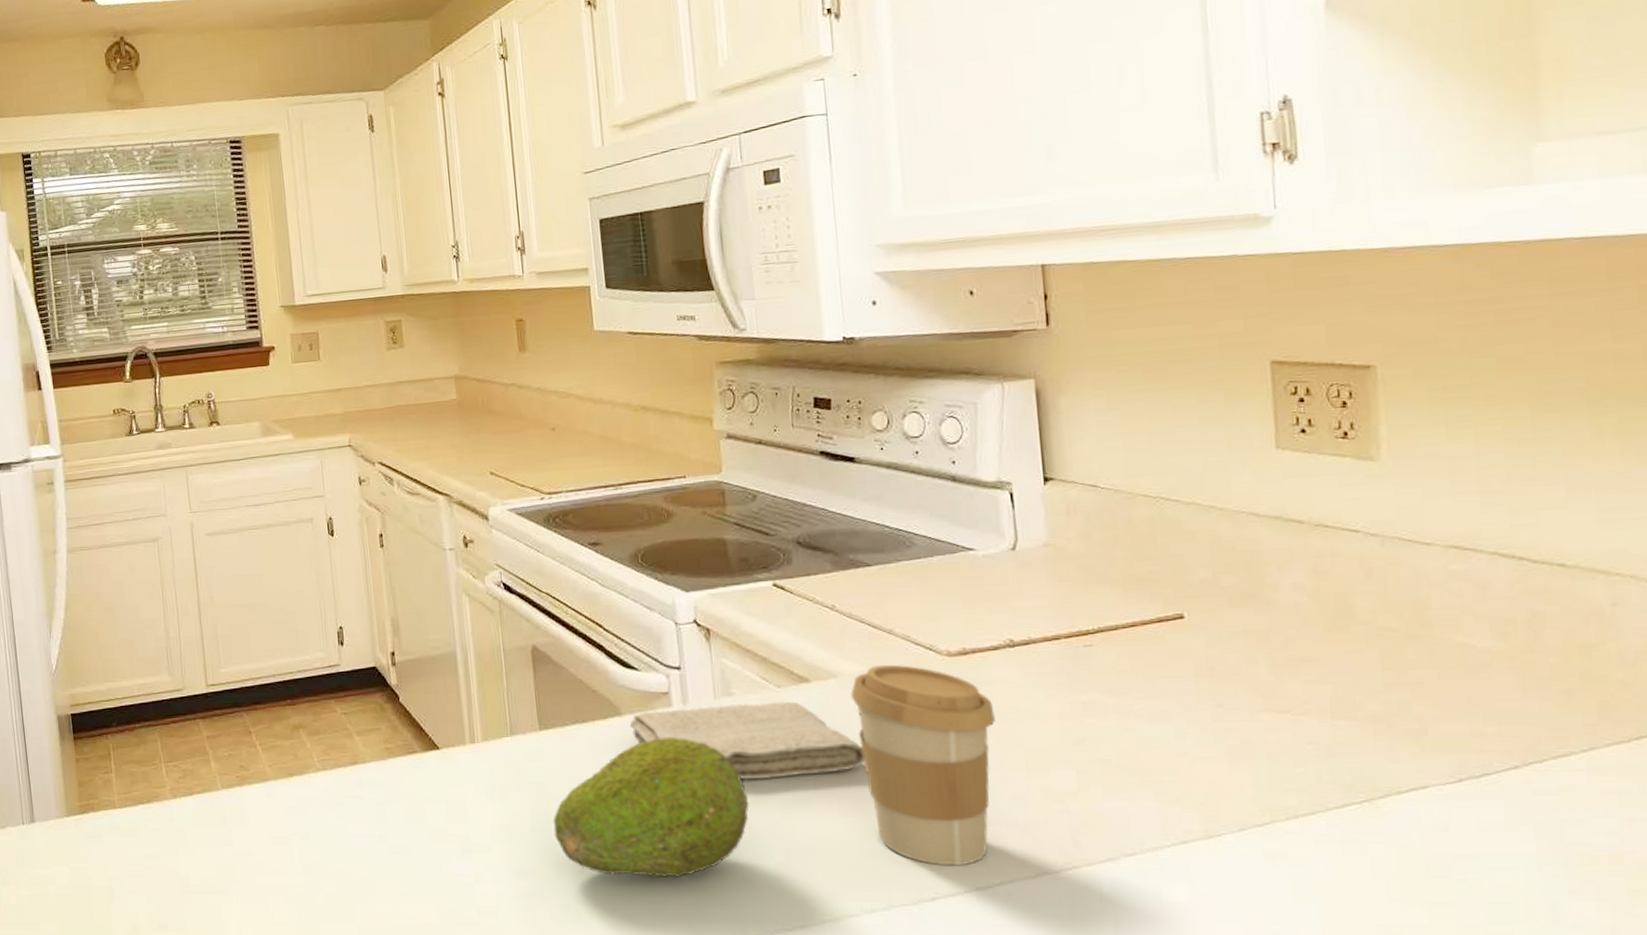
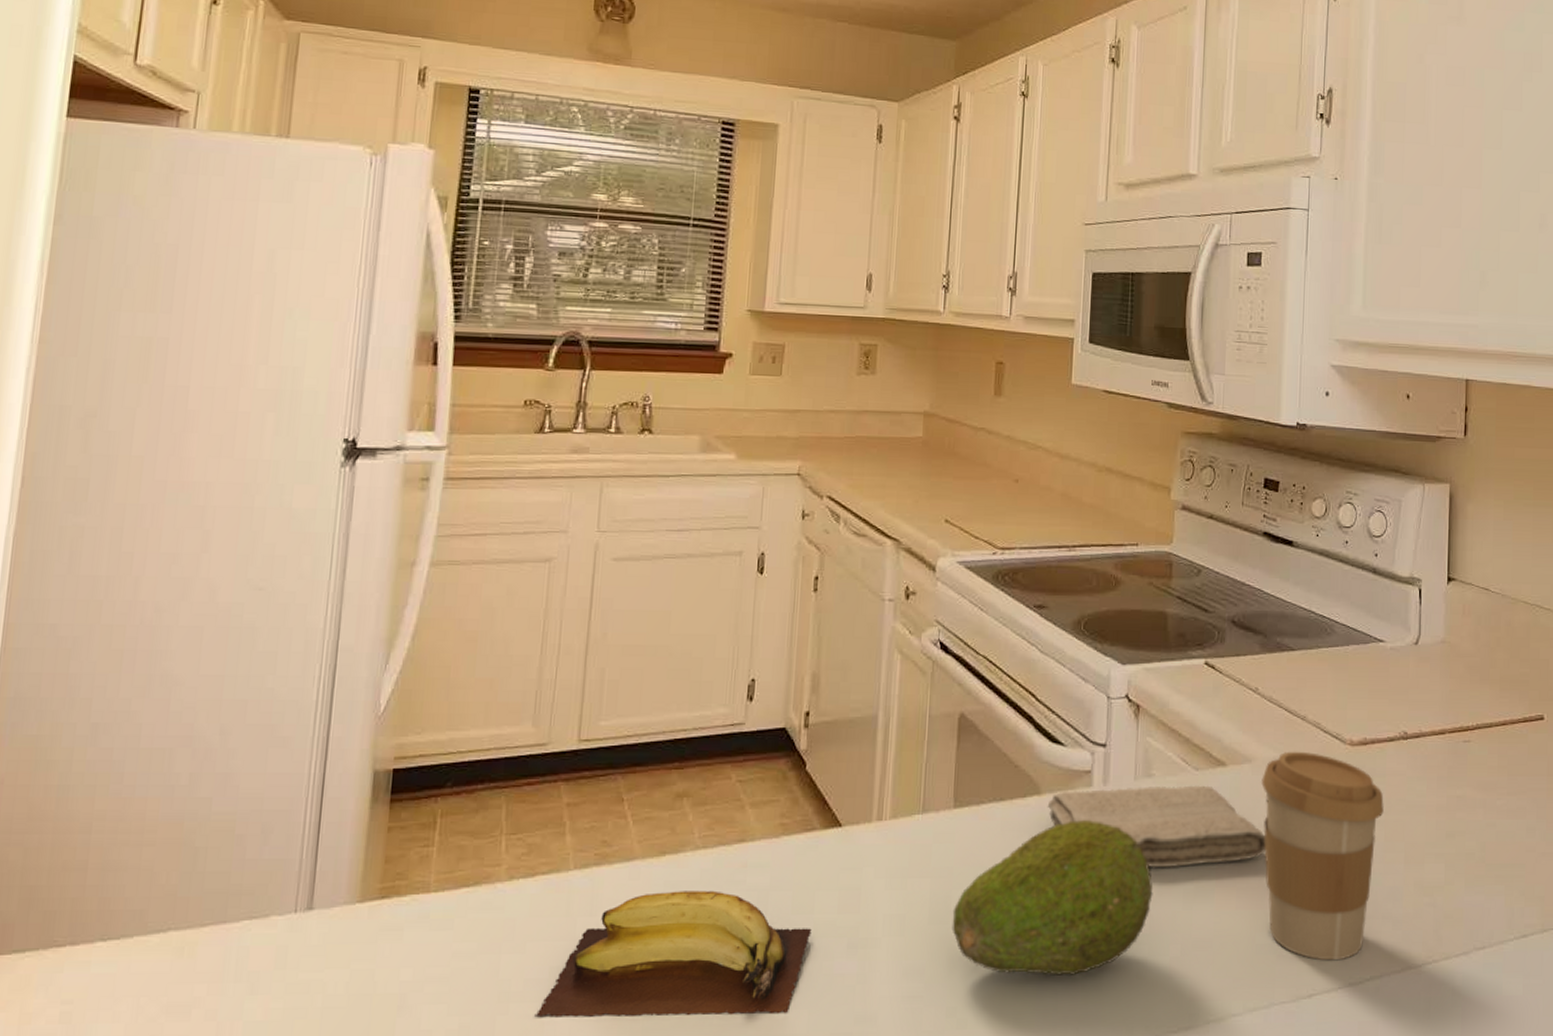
banana: none [212,805,428,907] -> present [535,890,812,1018]

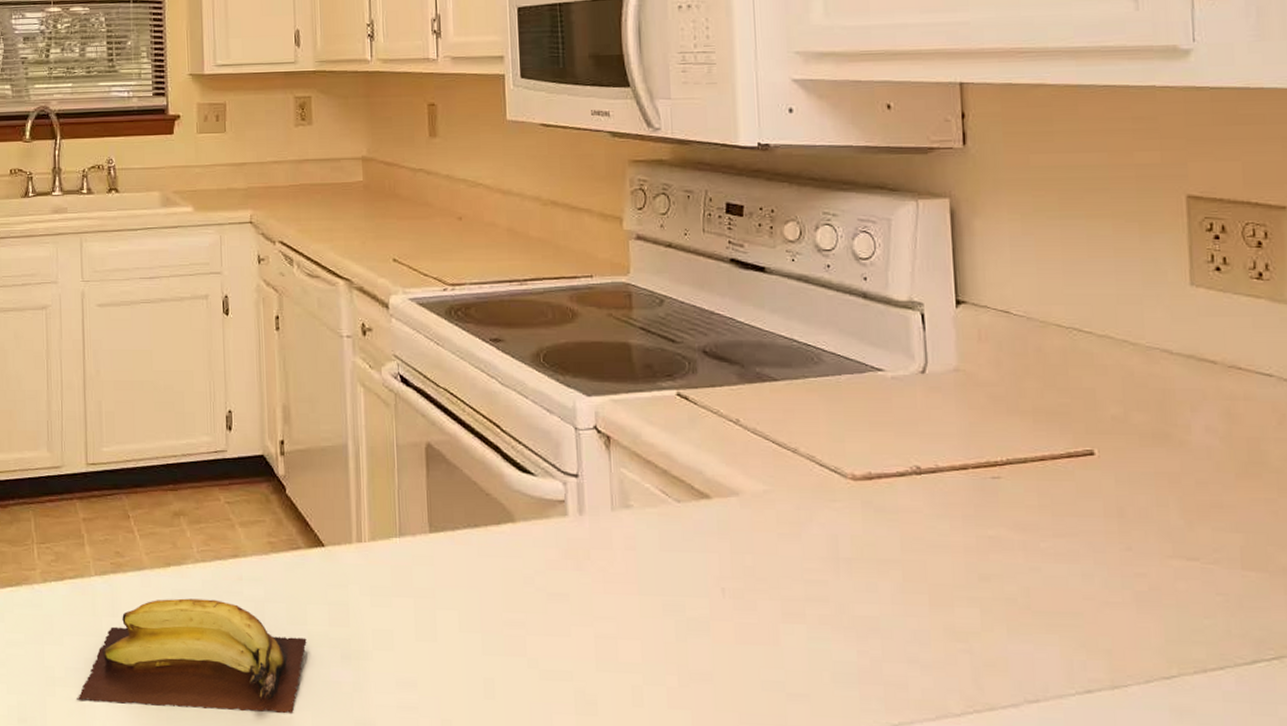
fruit: present [951,820,1153,975] -> none [438,548,643,698]
washcloth: present [1047,785,1266,868] -> none [522,517,763,599]
coffee cup: present [1261,751,1384,961] -> none [752,484,899,703]

